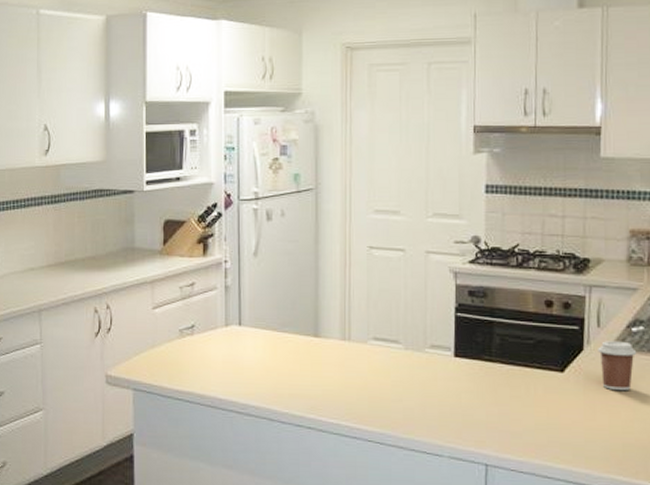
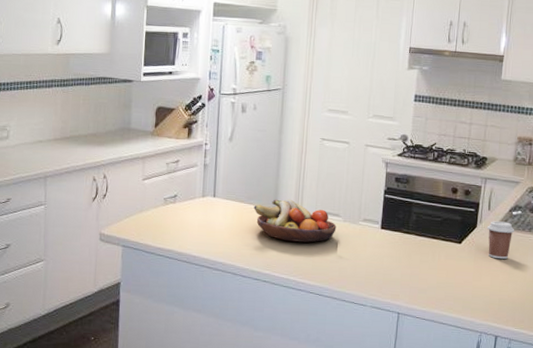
fruit bowl: none [289,324,396,378] -> present [254,199,337,243]

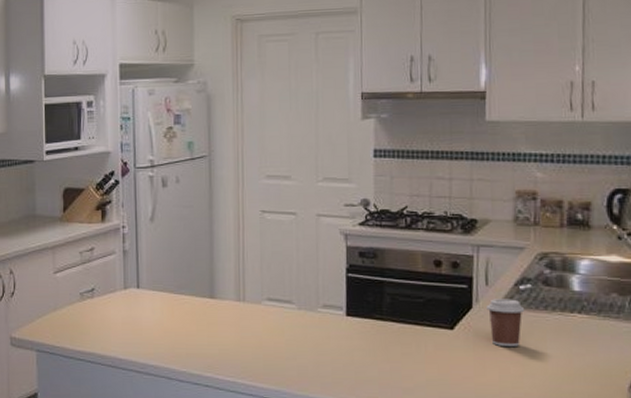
fruit bowl: present [254,199,337,243] -> none [186,285,290,337]

